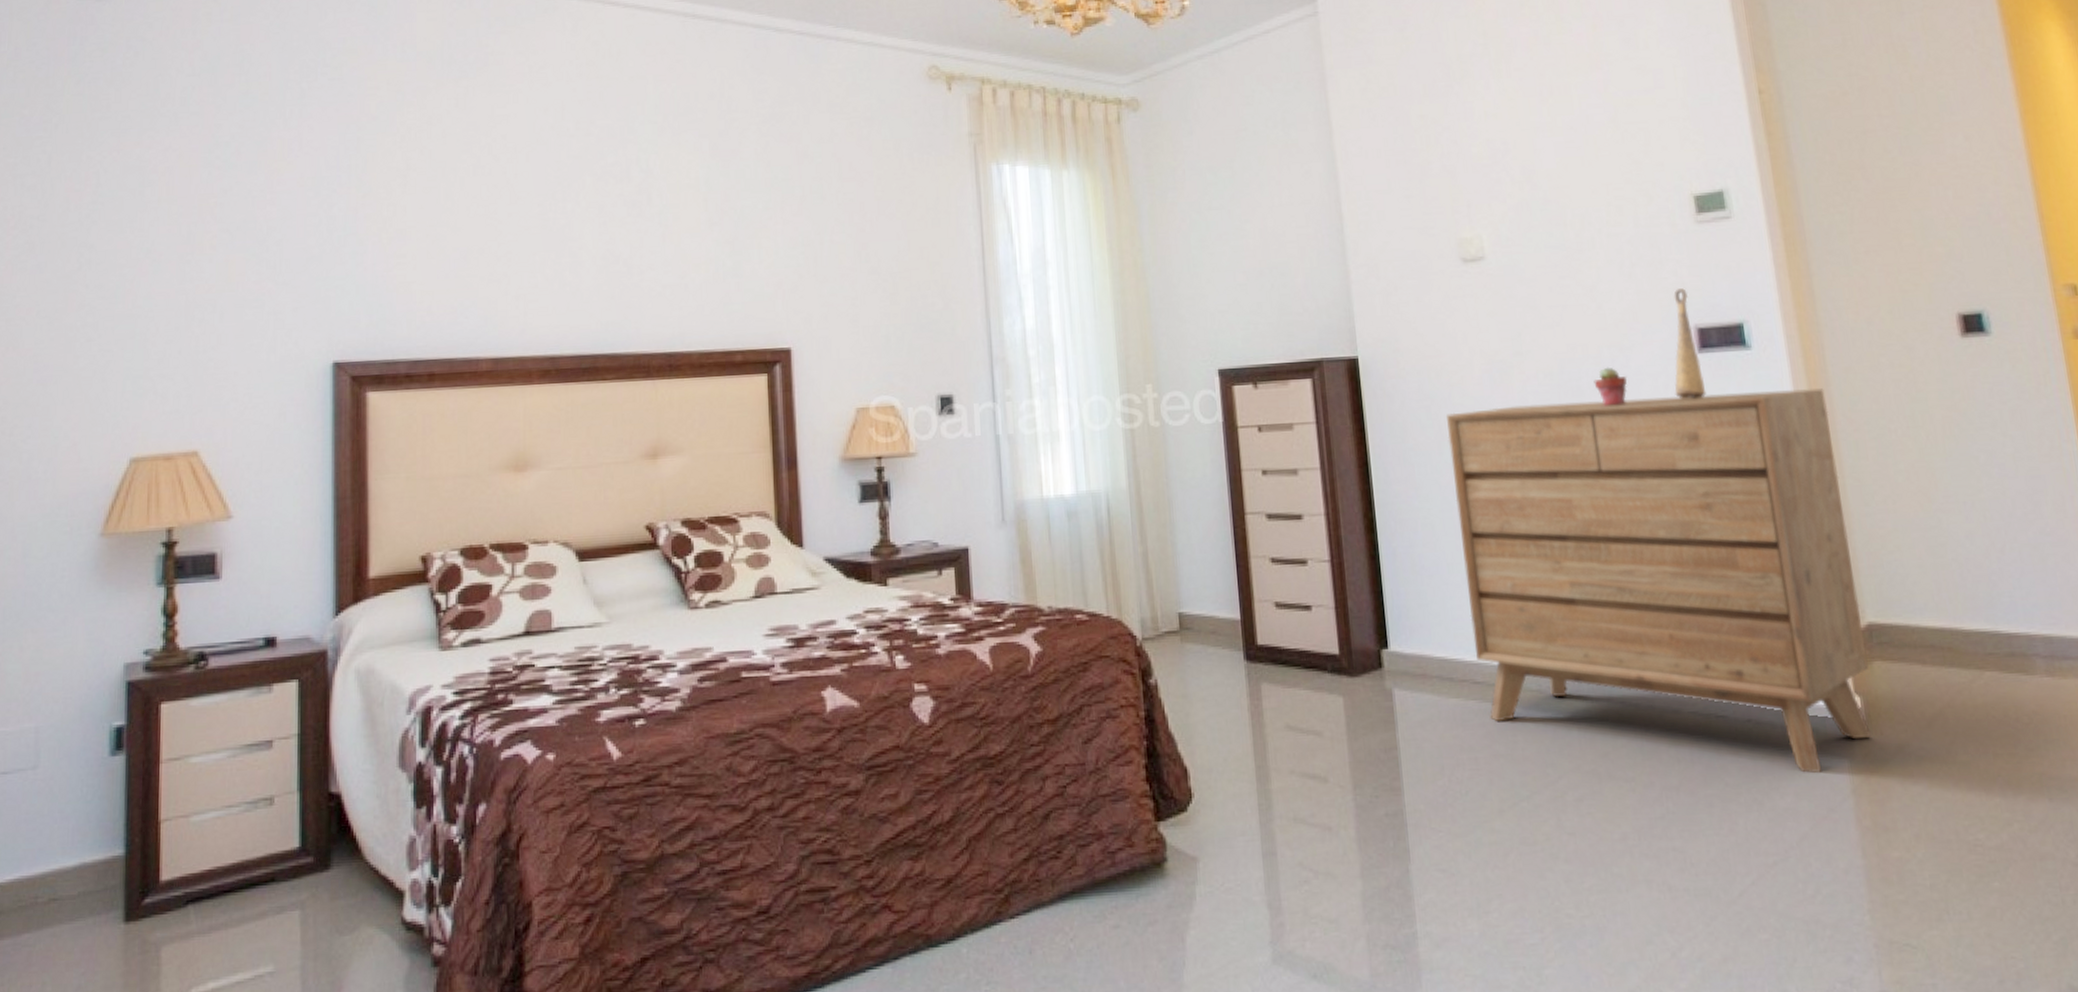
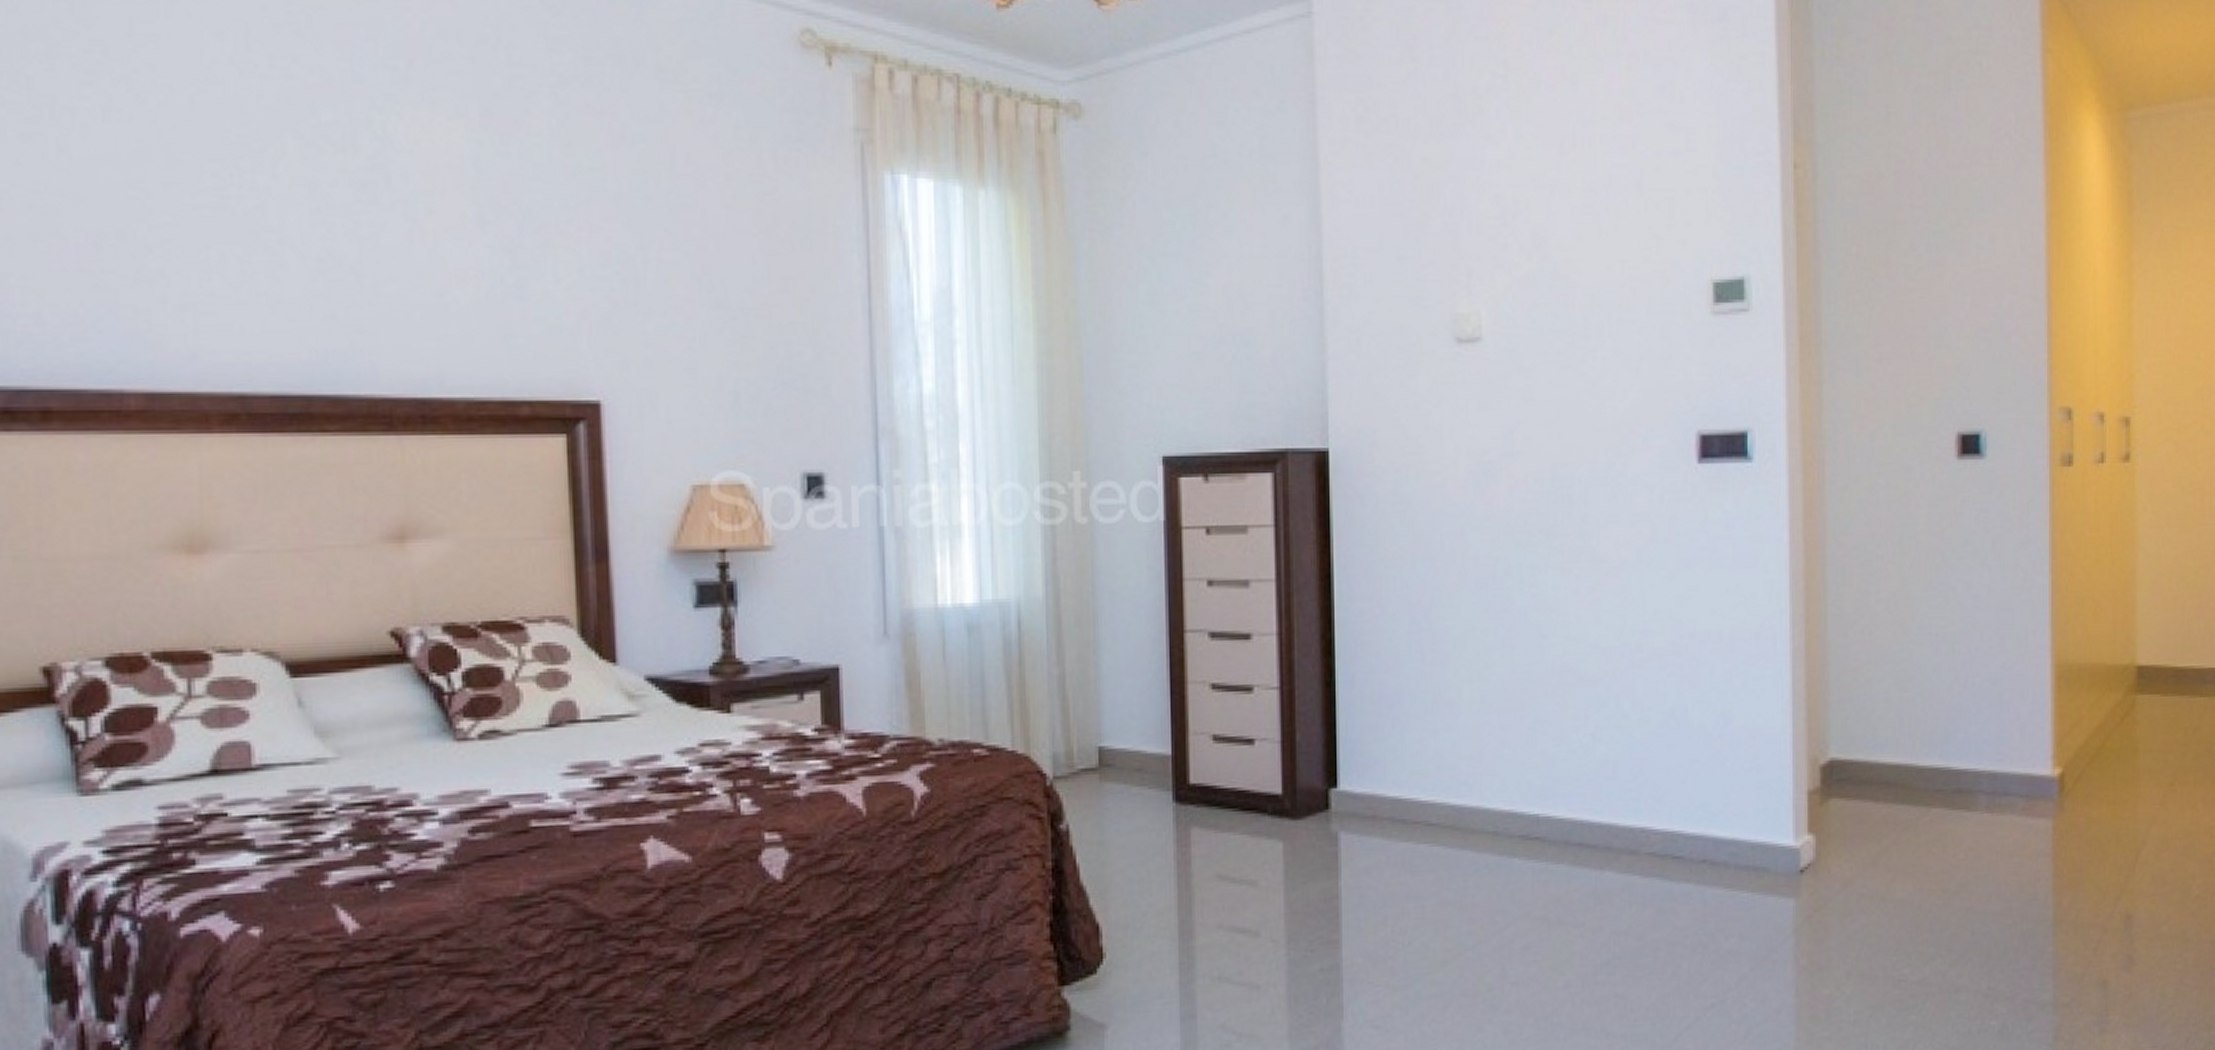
dresser: present [1446,388,1872,774] -> none [1422,508,1825,915]
potted succulent: present [1593,367,1628,406] -> none [1586,474,1622,519]
decorative vase: present [1673,288,1707,399] -> none [1669,388,1702,514]

